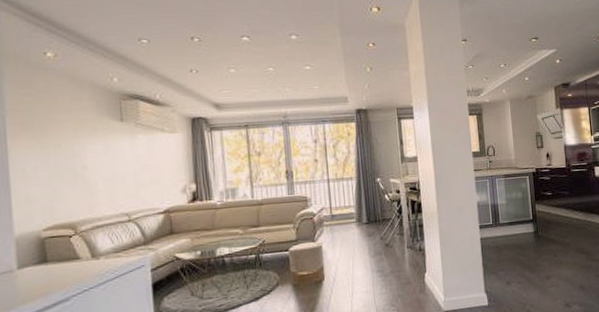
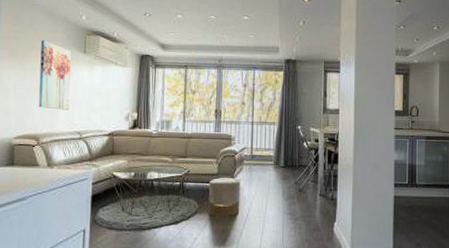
wall art: none [64,110,111,191] -> present [38,40,71,110]

